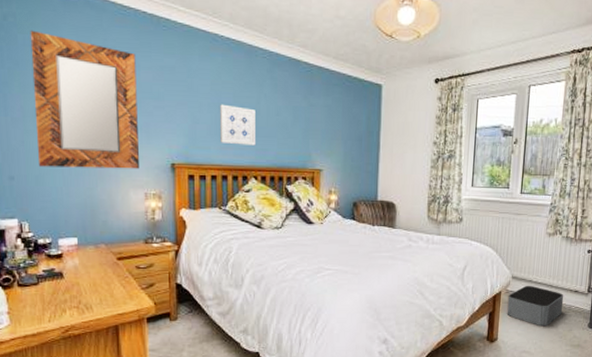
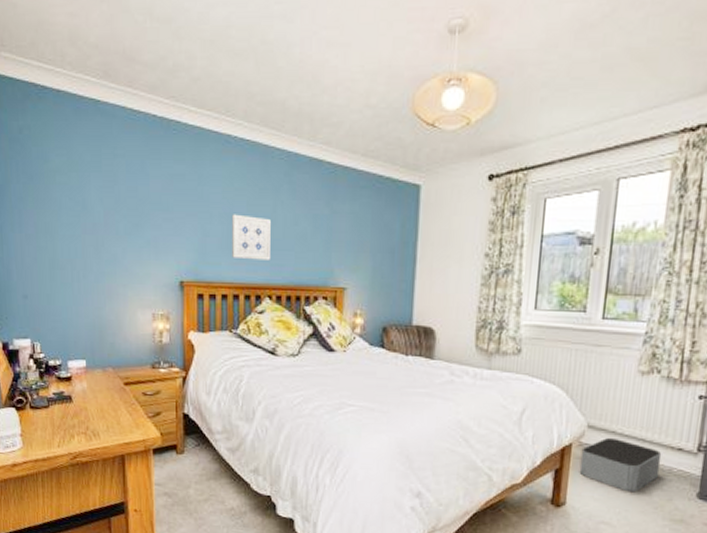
home mirror: present [30,30,139,169] -> none [43,142,147,288]

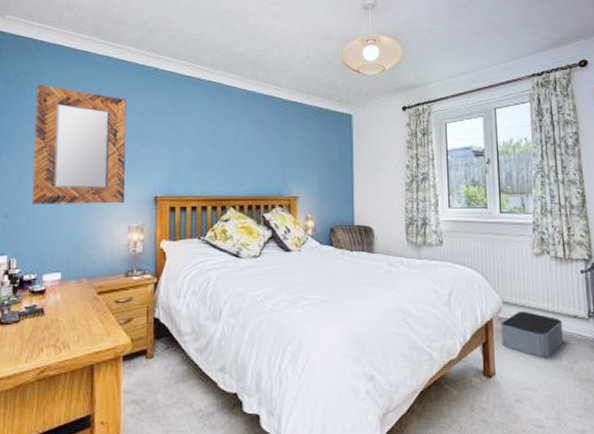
home mirror: none [43,142,147,288] -> present [32,84,127,205]
wall art: present [231,214,271,260] -> none [200,139,234,177]

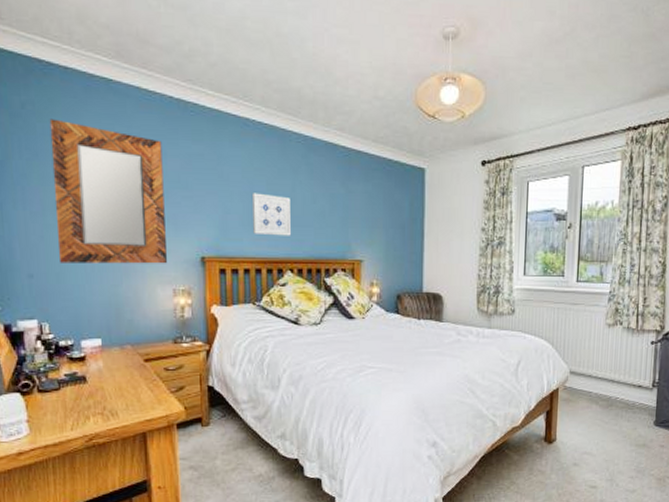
wall art: none [200,139,234,177] -> present [251,193,291,236]
storage bin: present [501,310,564,358] -> none [565,380,627,425]

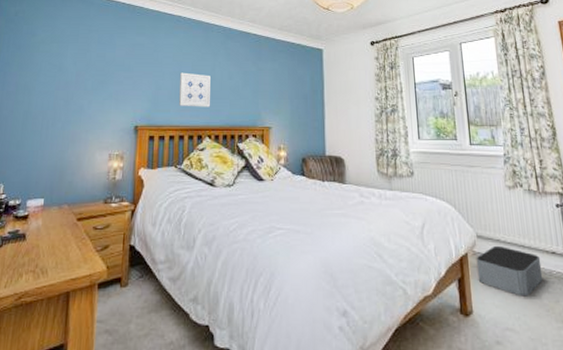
home mirror: present [49,118,167,264] -> none [22,22,113,133]
storage bin: none [565,380,627,425] -> present [476,245,543,297]

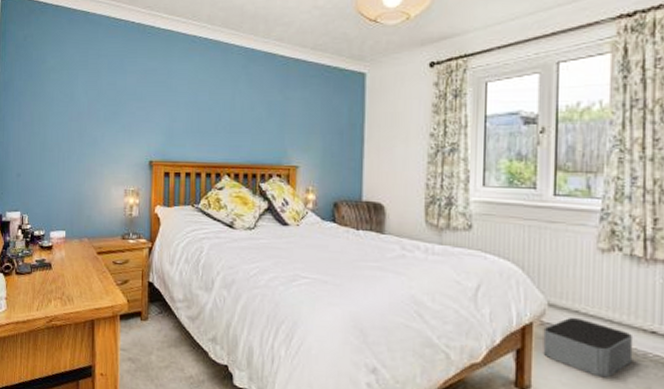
wall art: present [179,72,211,107] -> none [195,102,230,142]

